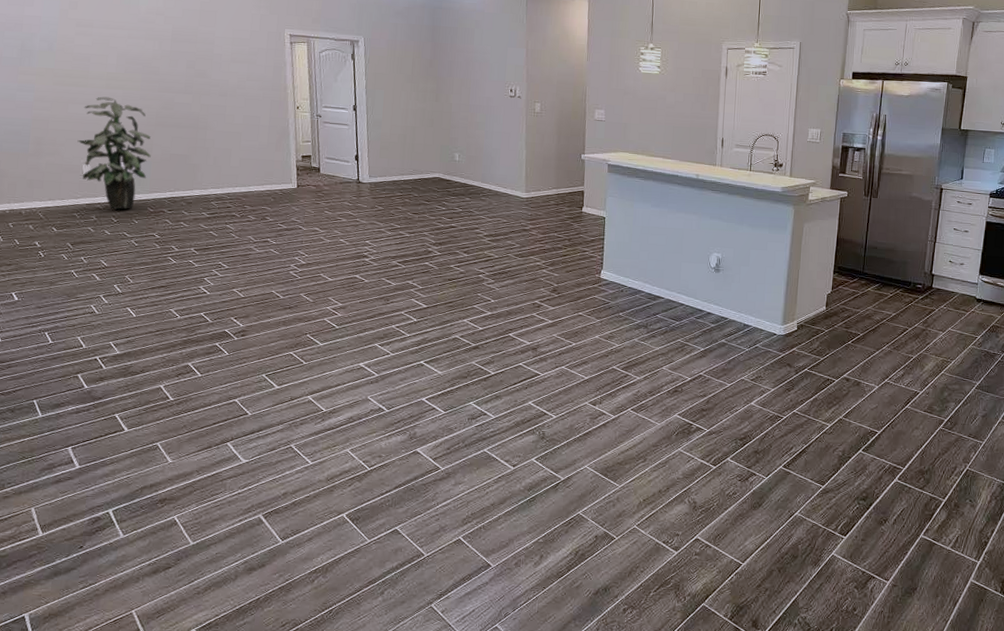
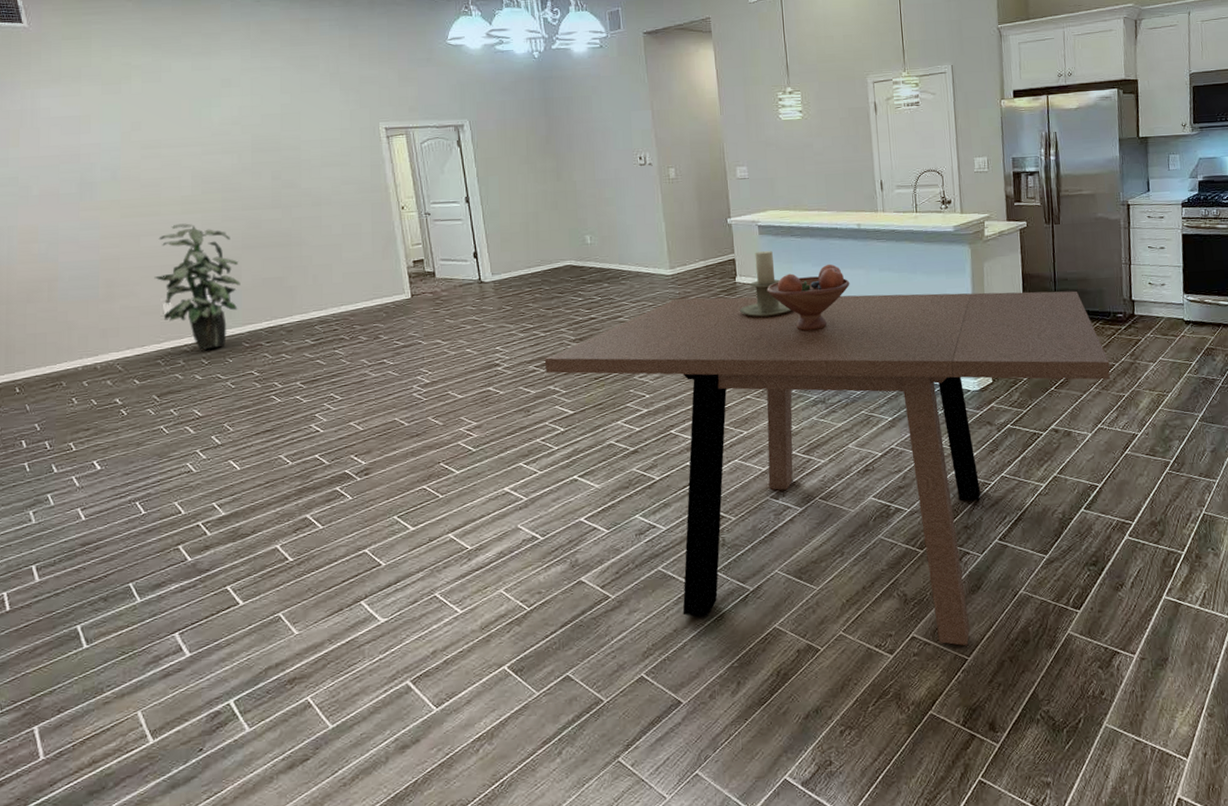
dining table: none [406,219,904,553] -> present [544,291,1111,646]
candle holder: none [581,187,628,247] -> present [739,251,792,318]
fruit bowl: none [608,206,683,264] -> present [766,263,850,331]

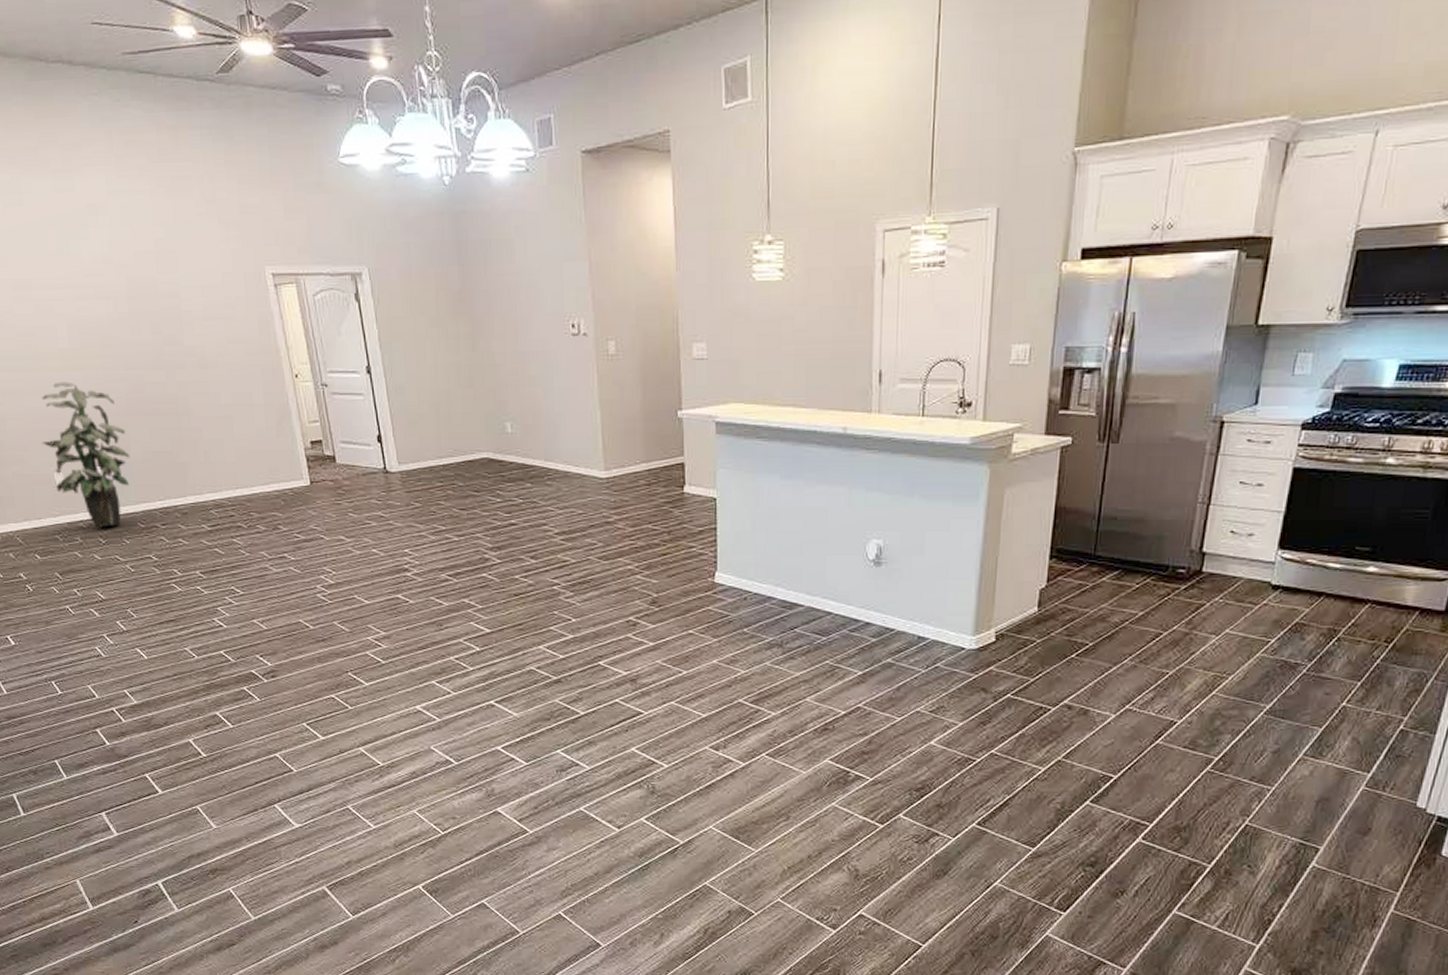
dining table: present [544,291,1111,646] -> none [458,507,1156,932]
candle holder: present [739,251,792,318] -> none [685,456,750,538]
fruit bowl: present [766,263,850,331] -> none [721,477,826,560]

